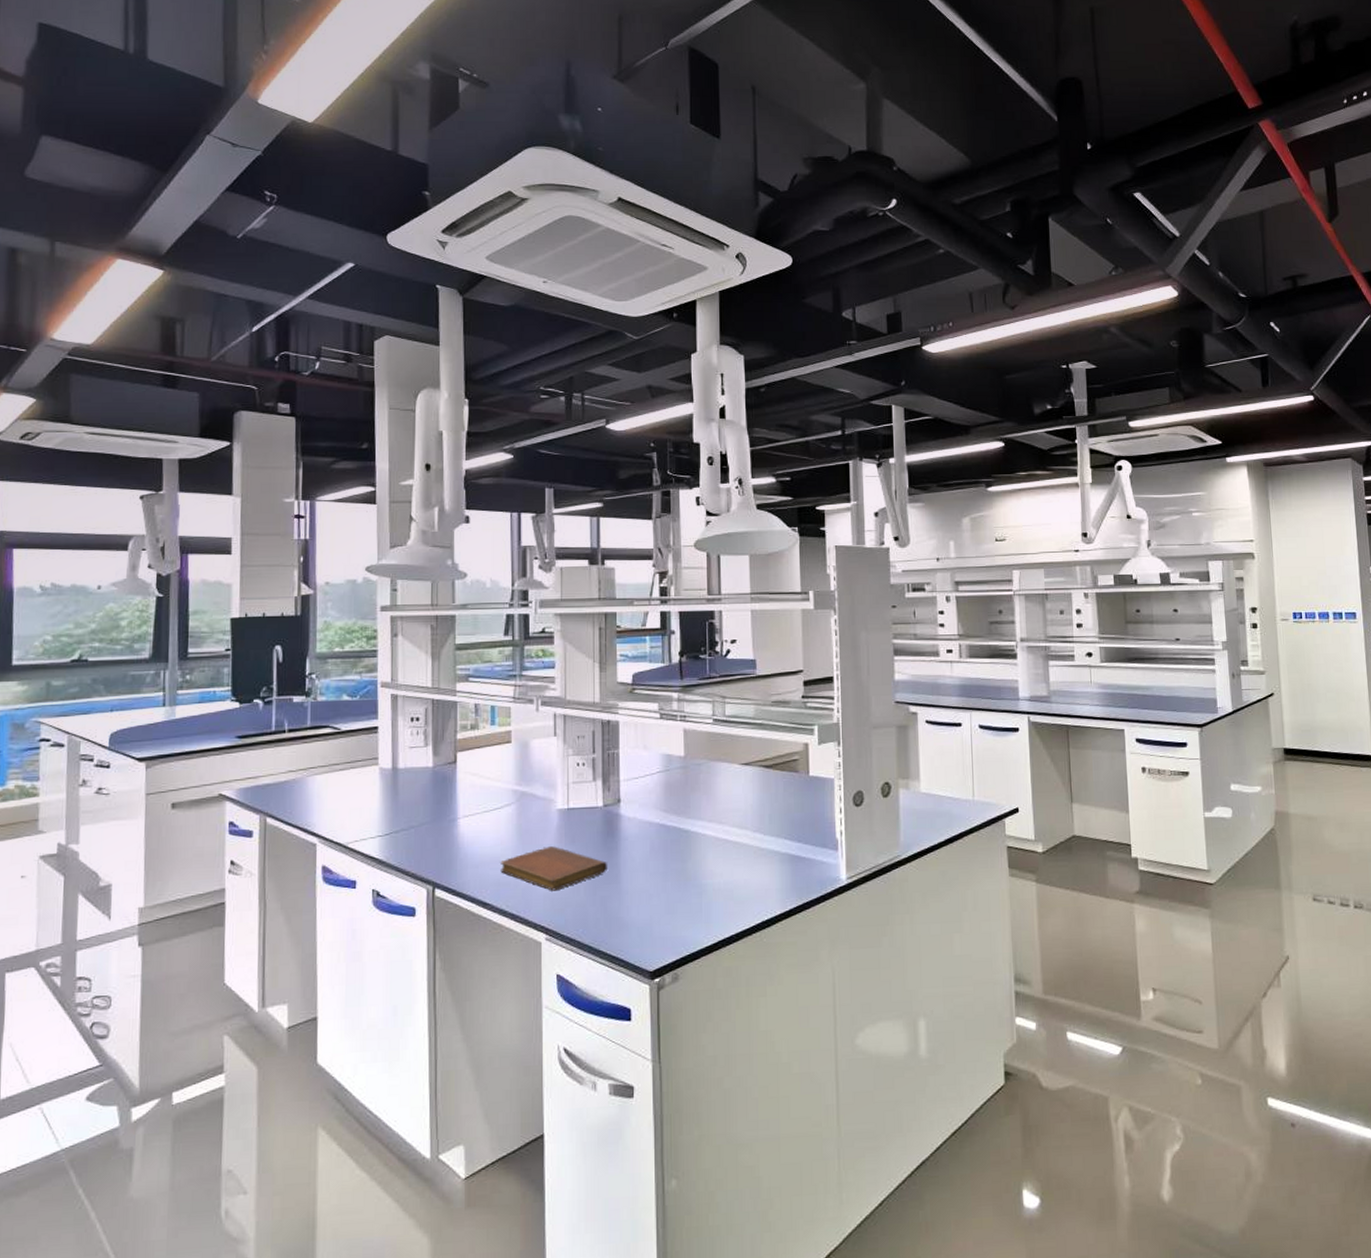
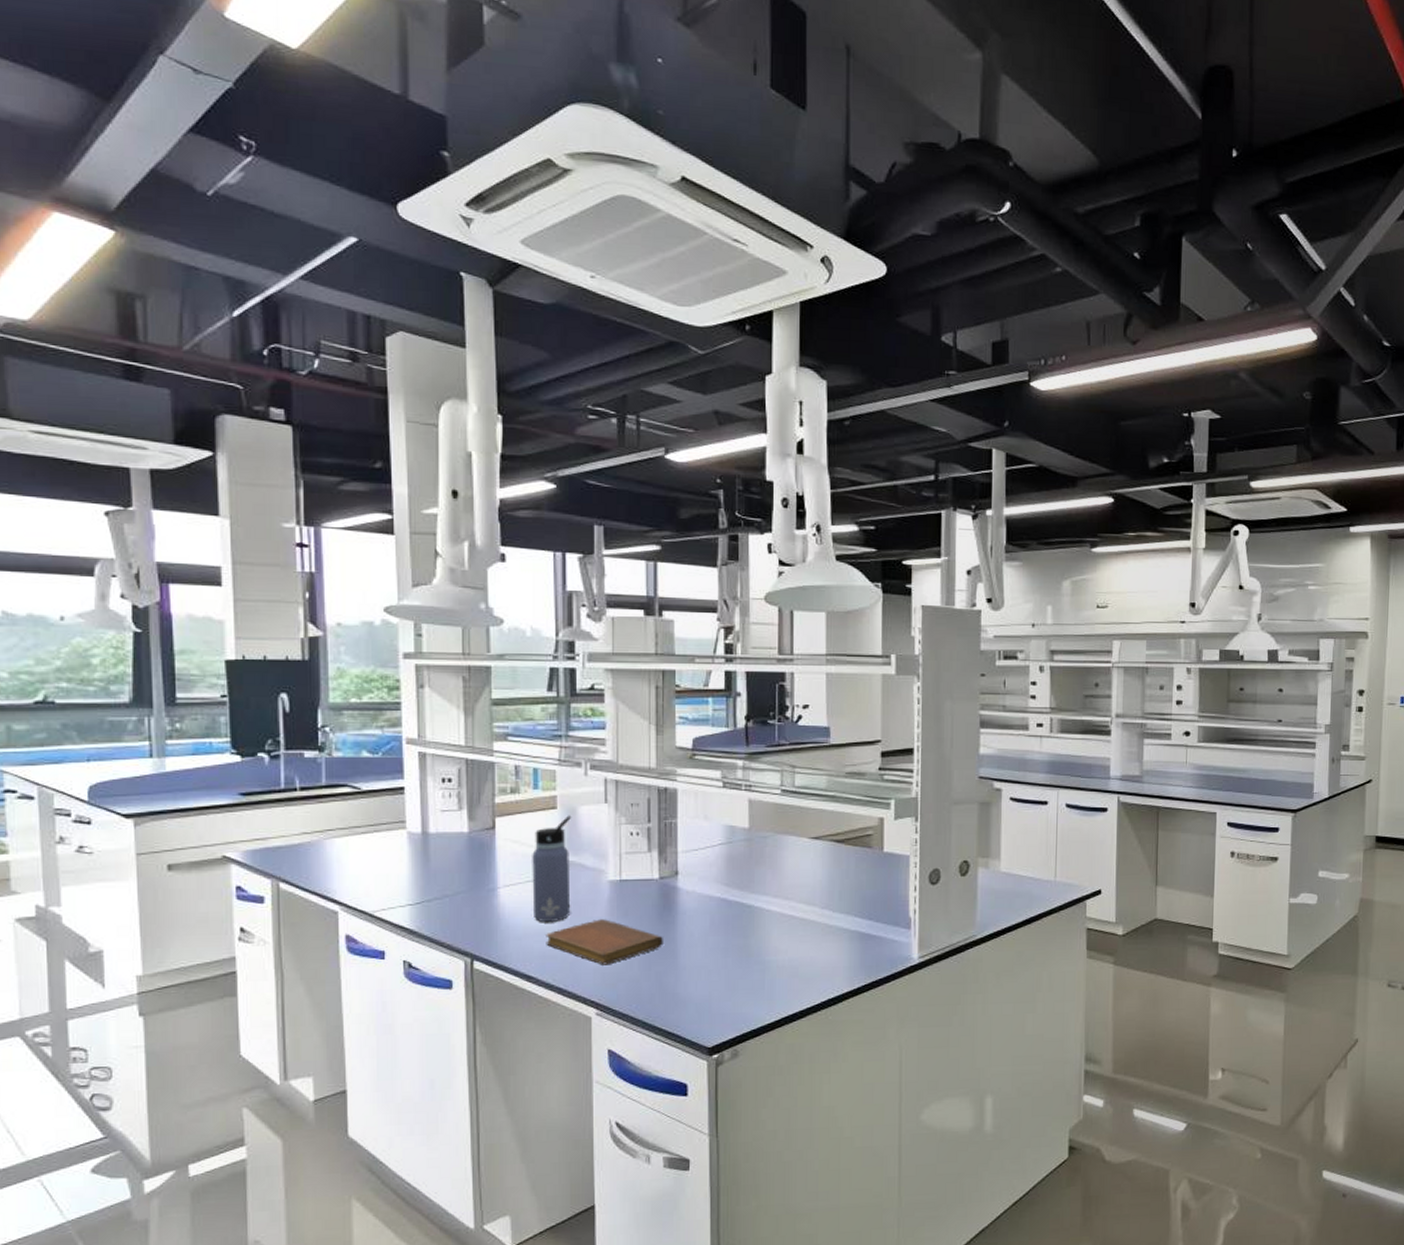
water bottle: none [488,748,525,850] -> present [532,815,572,922]

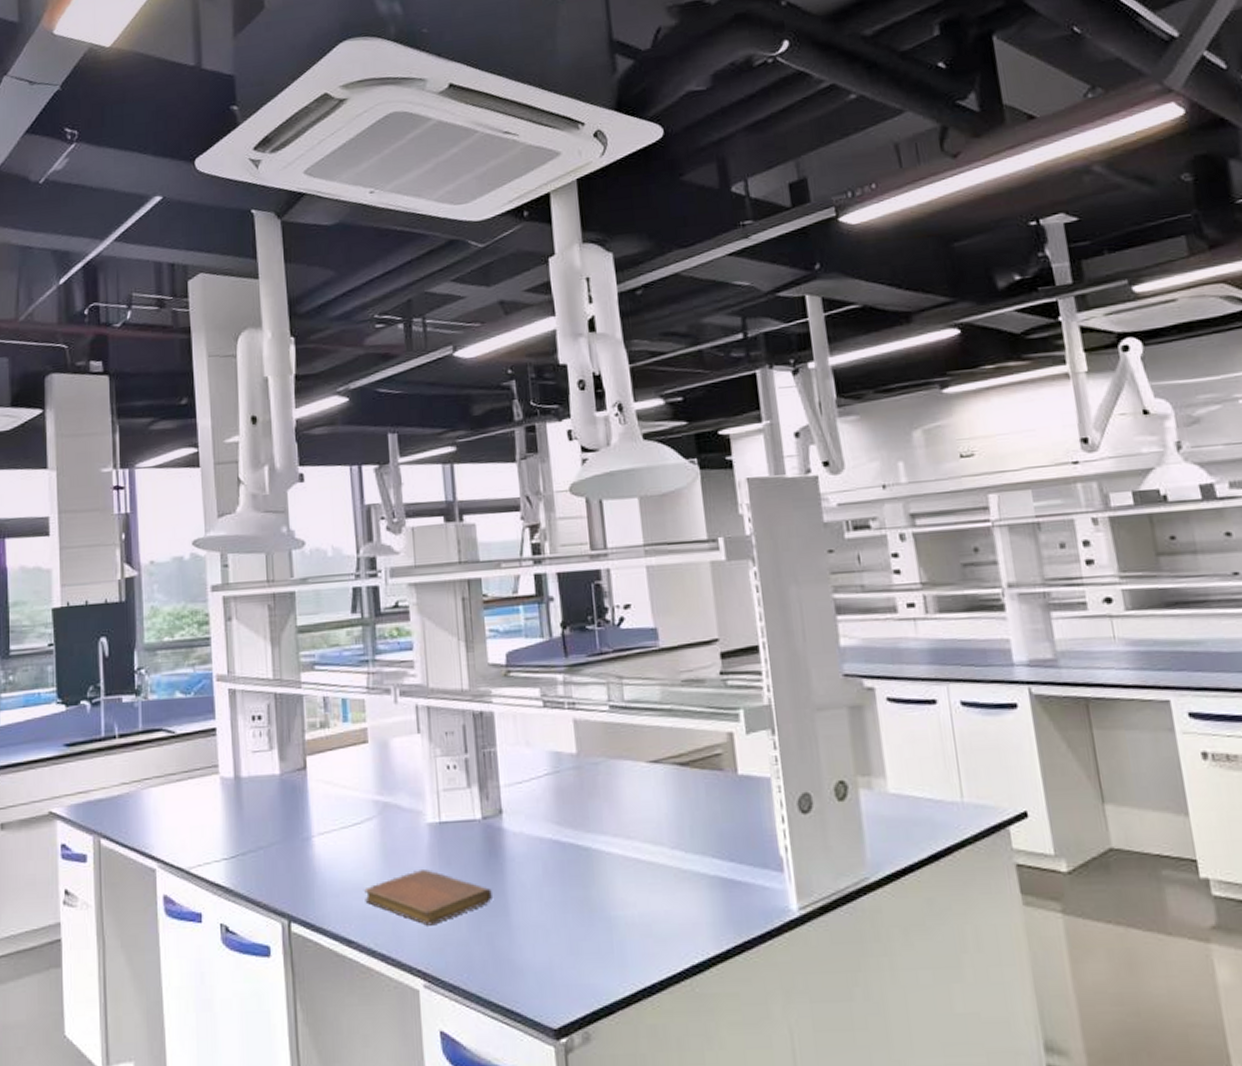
water bottle: present [532,815,572,922] -> none [345,749,390,875]

